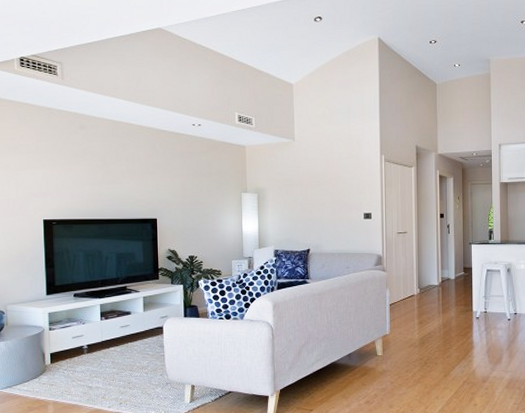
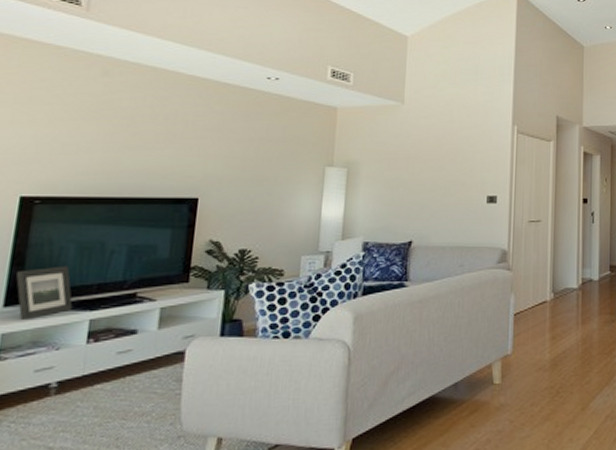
picture frame: none [51,267,88,304] -> present [16,265,73,320]

